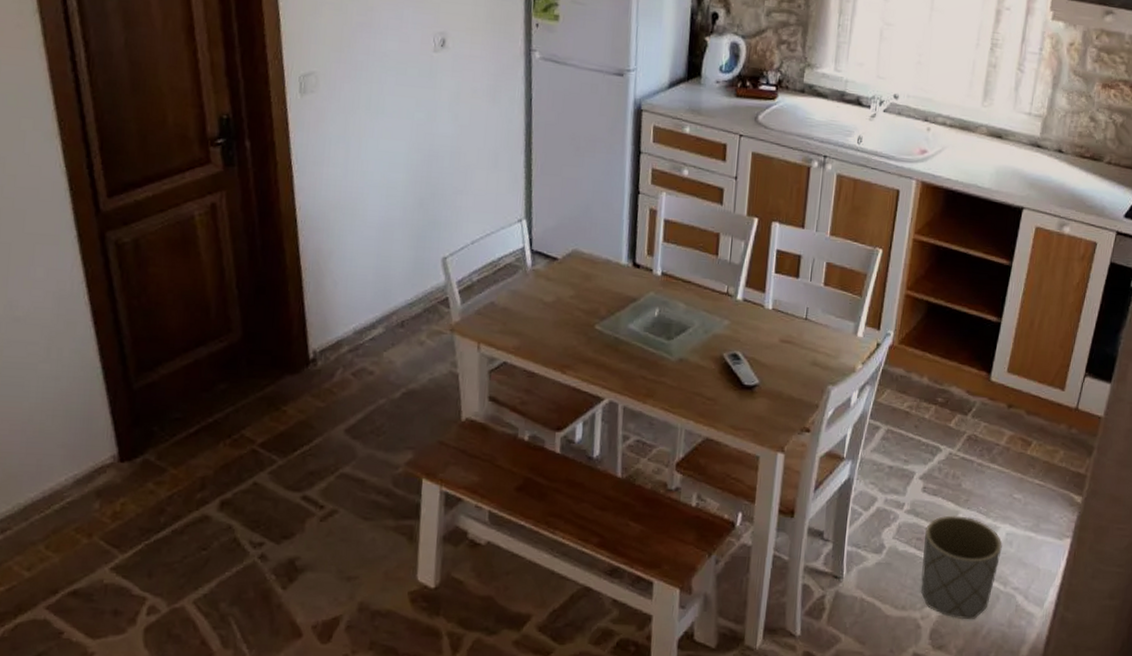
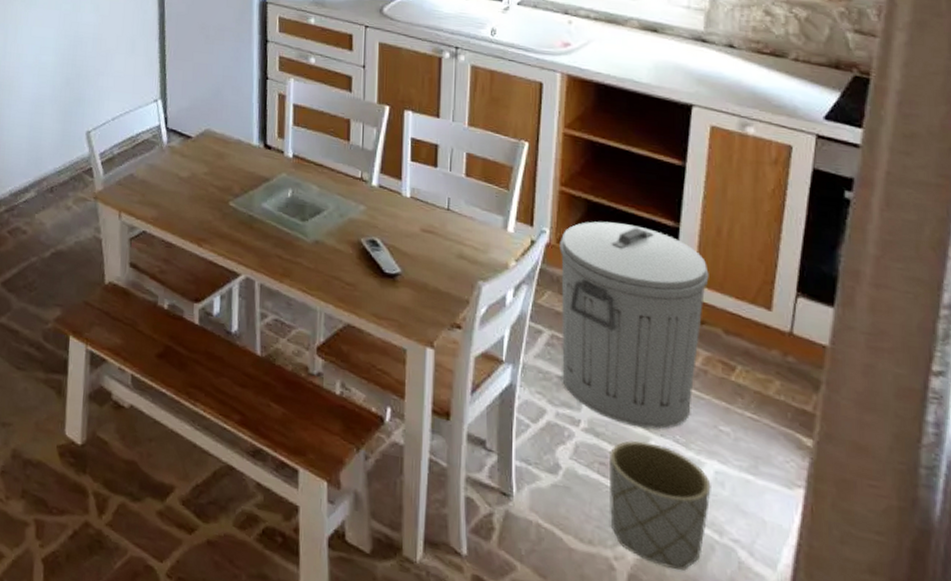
trash can: none [893,321,1020,504] -> present [559,221,709,430]

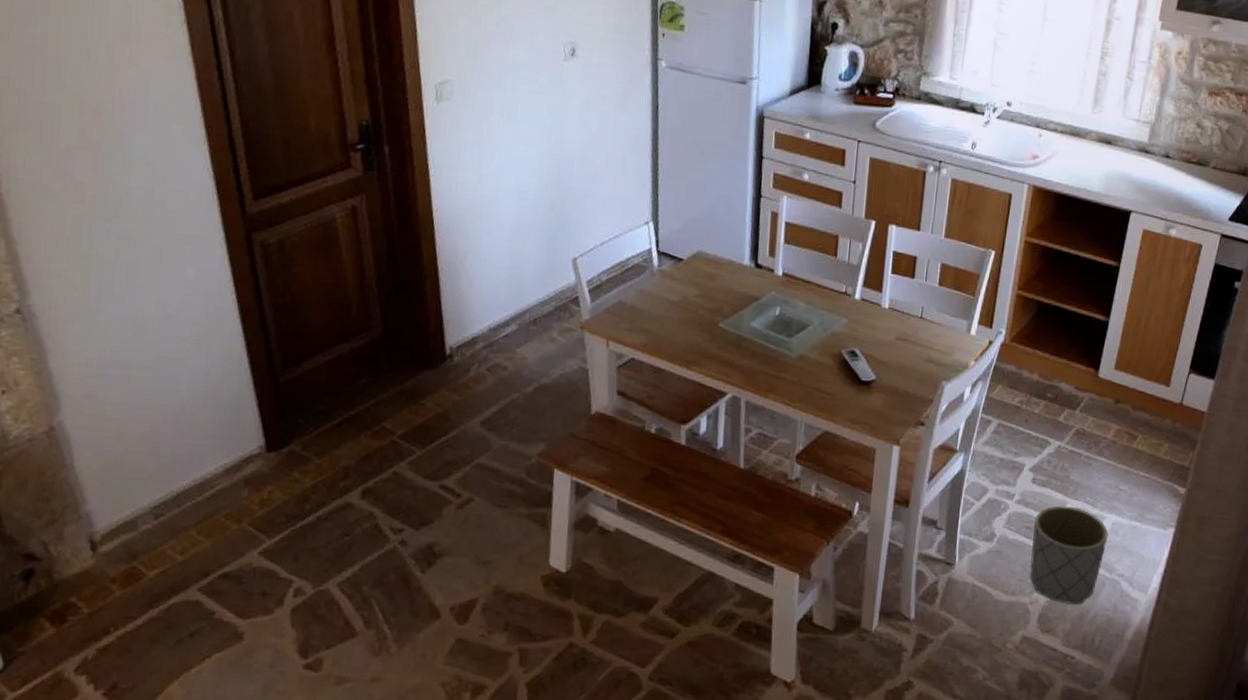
trash can: present [559,221,709,430] -> none [1004,319,1127,495]

